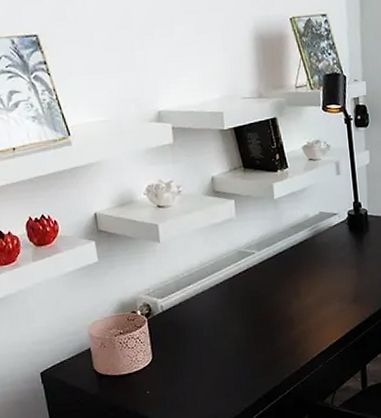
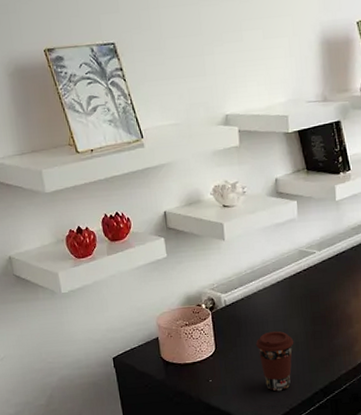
coffee cup: none [195,335,235,400] -> present [256,330,294,392]

